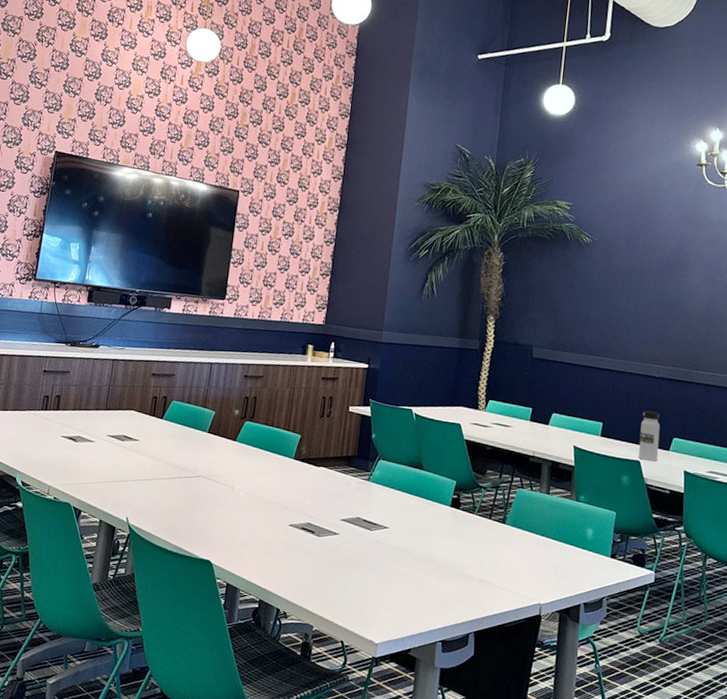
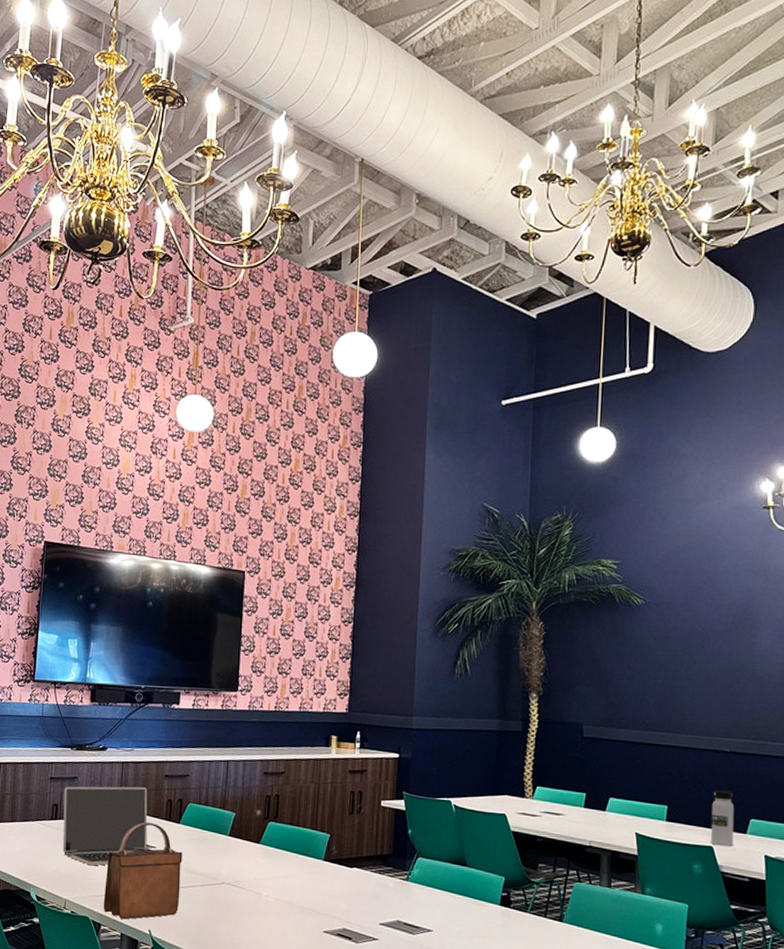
laptop: none [50,379,135,456] -> present [62,786,152,866]
handbag: none [84,416,164,507] -> present [103,821,183,920]

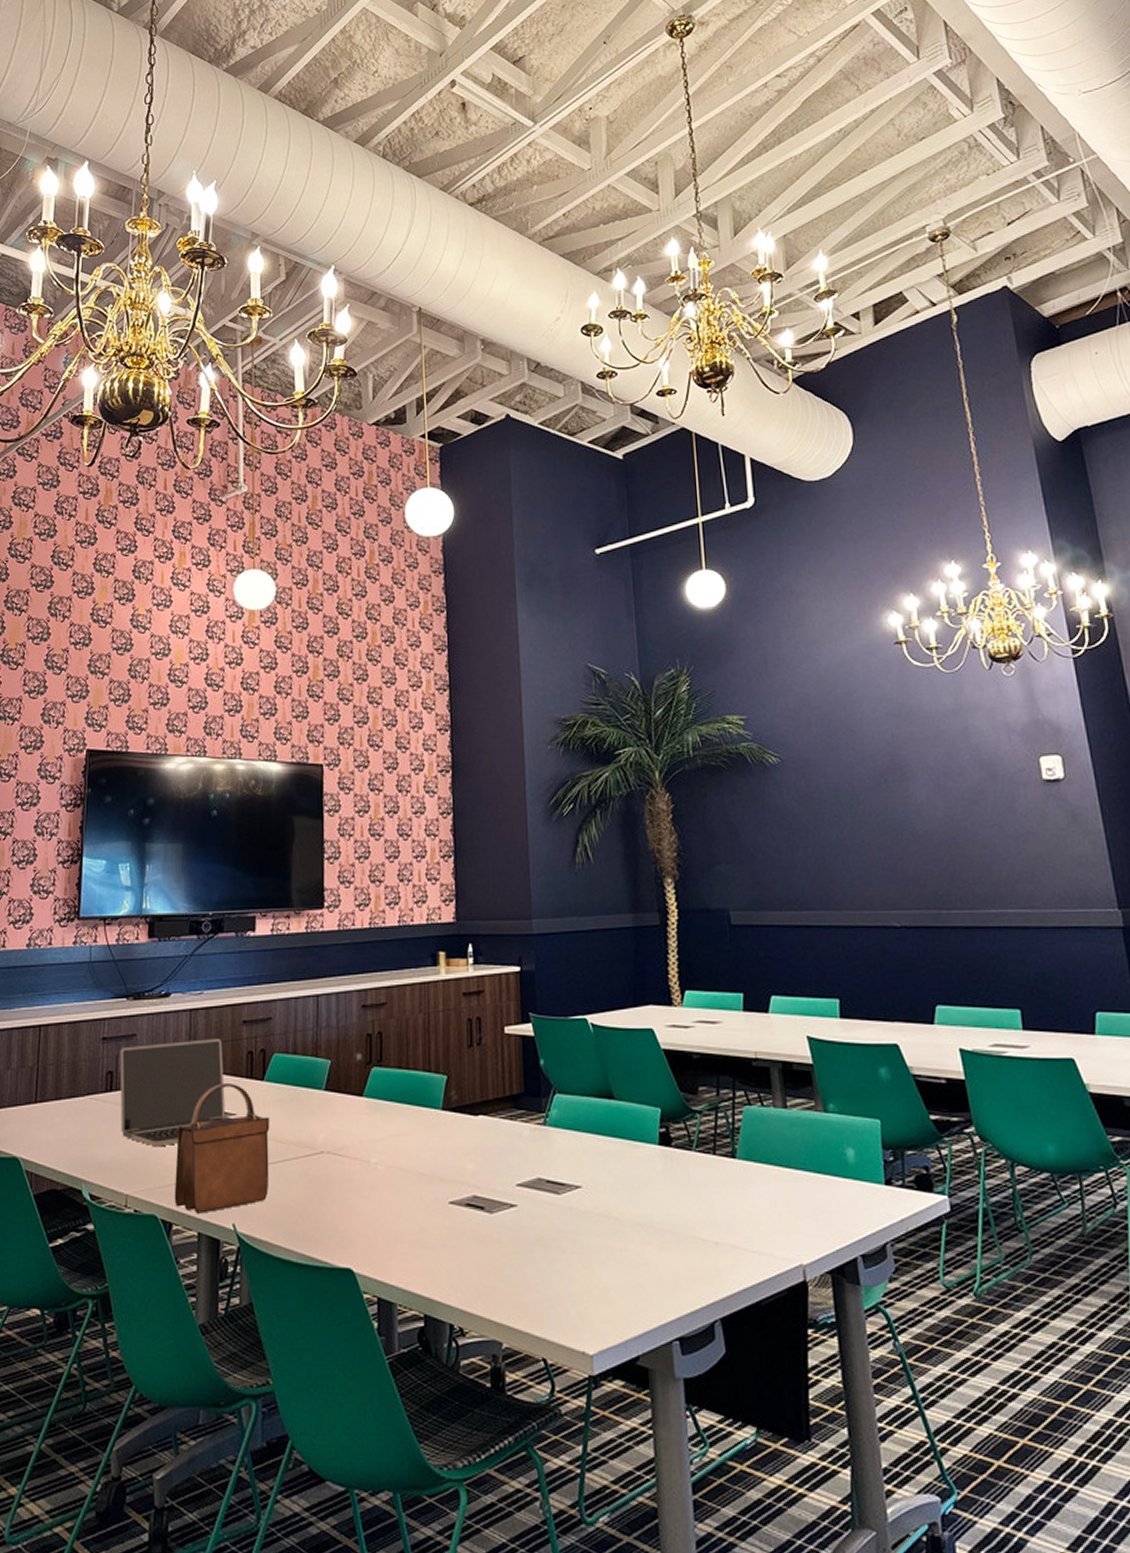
water bottle: present [710,790,735,847] -> none [889,974,922,1043]

